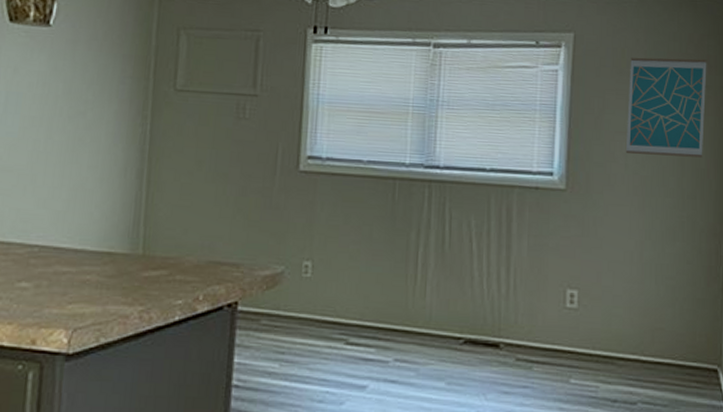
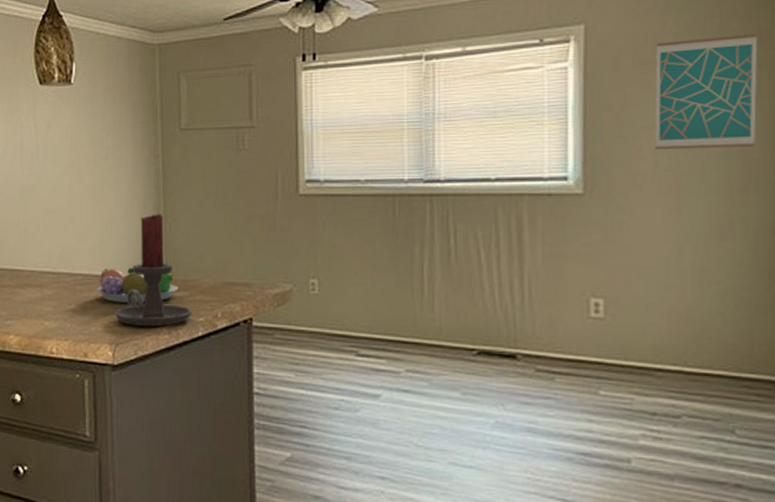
fruit bowl: none [54,240,157,281] -> present [96,268,179,303]
candle holder: none [76,181,170,309] -> present [115,214,193,326]

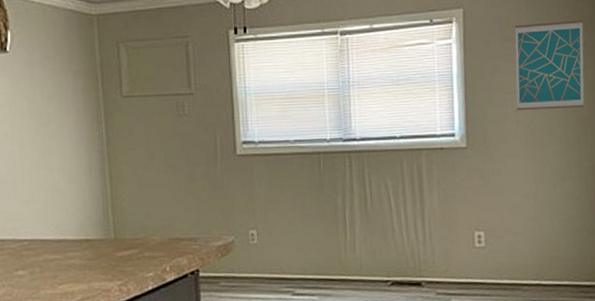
fruit bowl: present [96,268,179,303] -> none [43,230,127,265]
candle holder: present [115,214,193,326] -> none [64,177,142,286]

